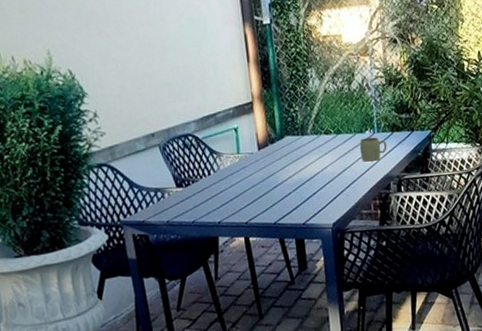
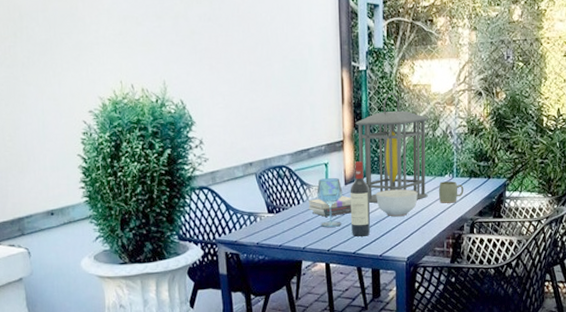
books: none [220,162,268,187] -> present [308,195,351,217]
wine glass: none [228,143,258,198] -> present [316,178,343,227]
lantern: none [263,46,349,167] -> present [355,93,428,203]
wine bottle: none [264,123,291,206] -> present [350,161,371,237]
bowl: none [293,149,339,180] -> present [376,189,418,216]

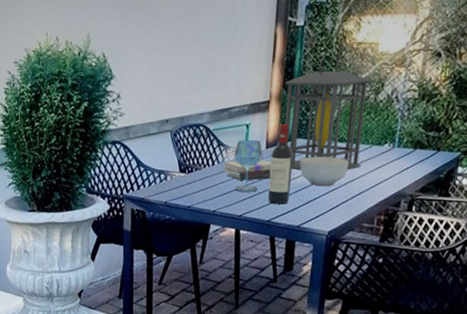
mug: present [438,181,464,203] -> none [373,151,406,176]

